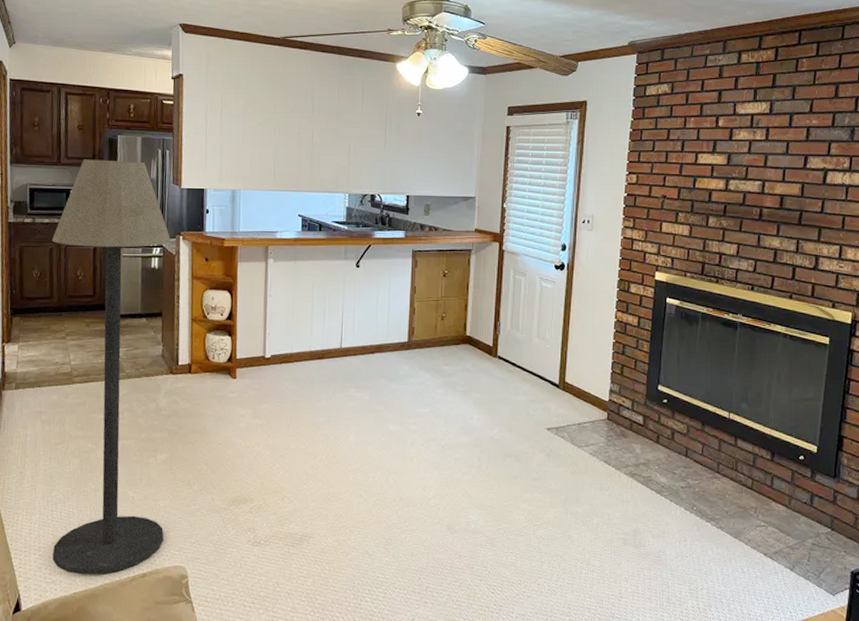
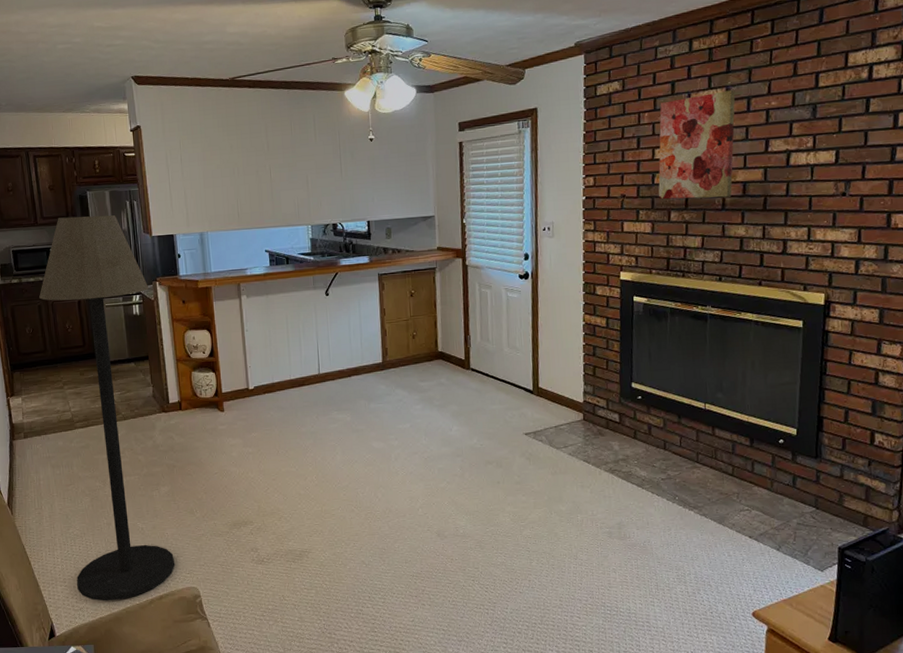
wall art: none [698,105,779,208] -> present [658,90,736,200]

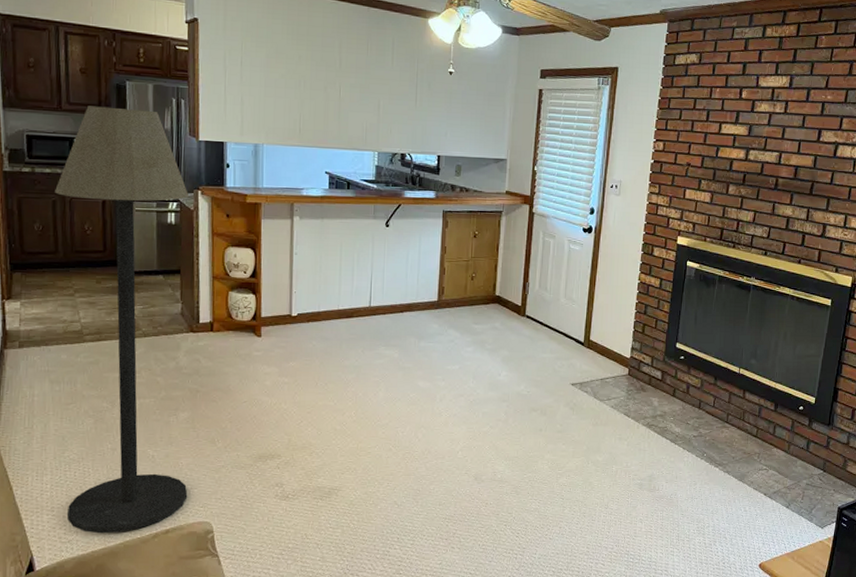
wall art: present [658,90,736,200] -> none [720,79,798,178]

